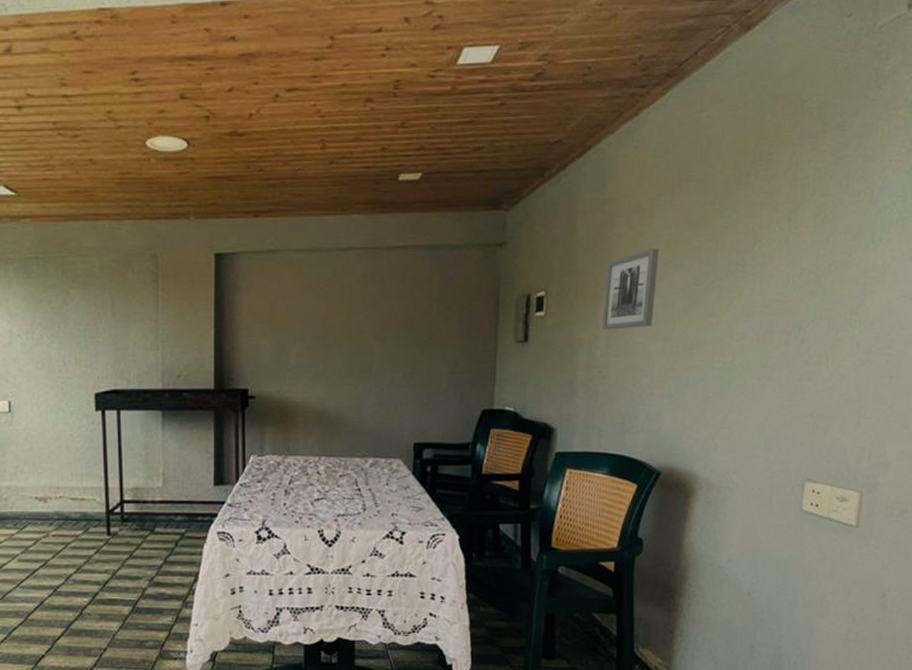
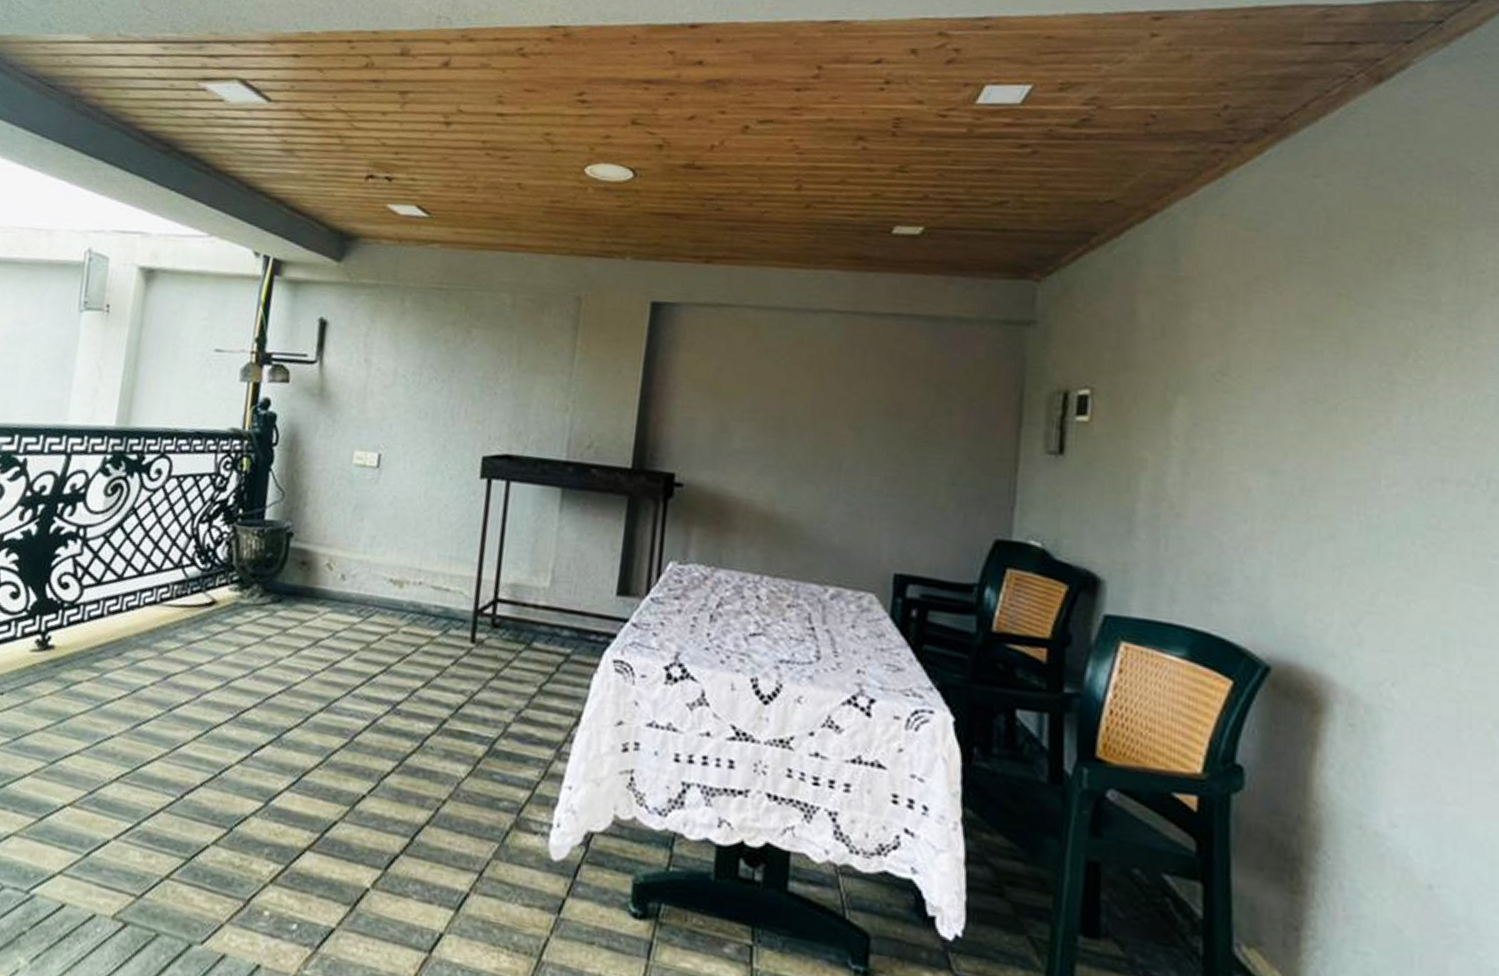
wall art: present [602,248,660,330] -> none [1174,346,1259,453]

